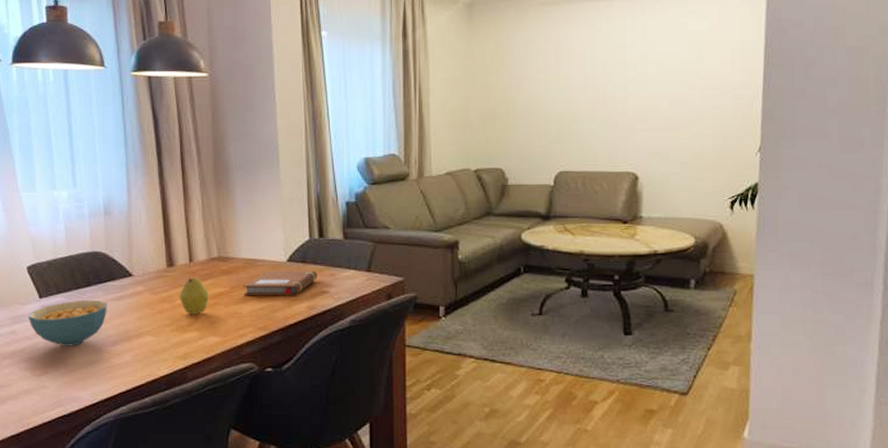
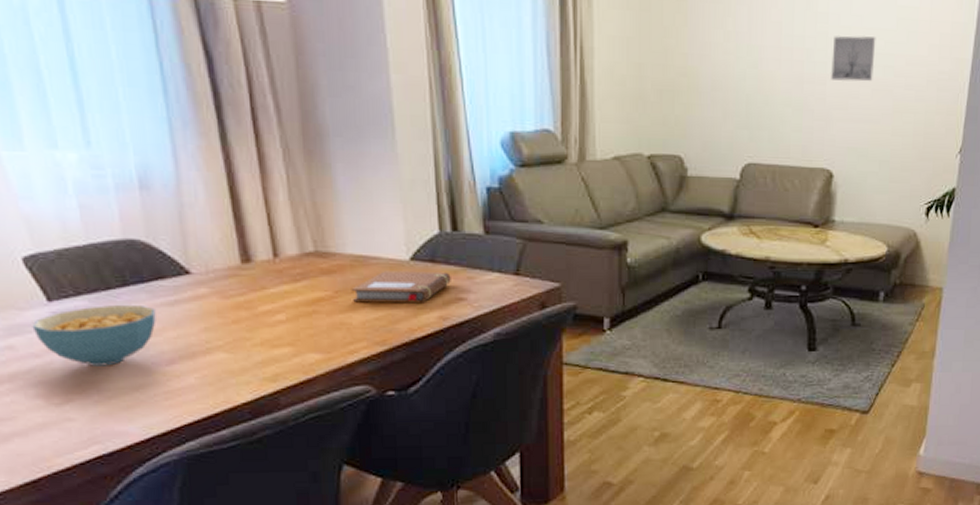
fruit: present [180,277,209,315] -> none [262,277,305,326]
wall art: none [631,59,670,97] -> present [831,35,876,82]

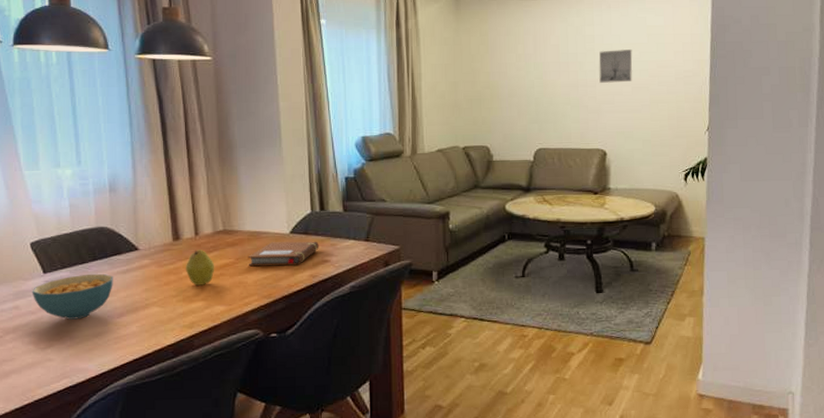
fruit: none [262,277,305,326] -> present [186,250,215,286]

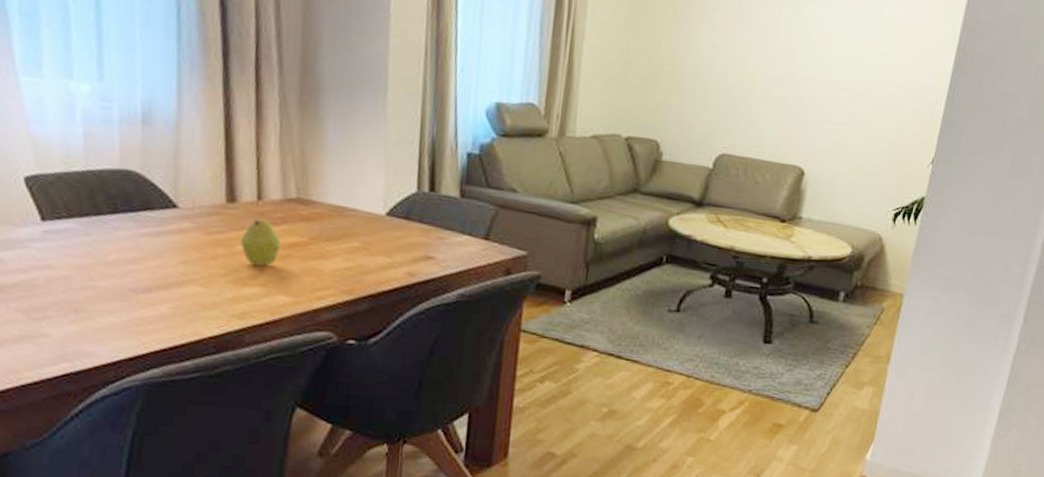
cereal bowl: present [32,273,113,320] -> none [23,229,140,288]
notebook: present [248,241,319,266] -> none [326,223,423,258]
wall art: present [599,49,633,83] -> none [811,40,859,86]

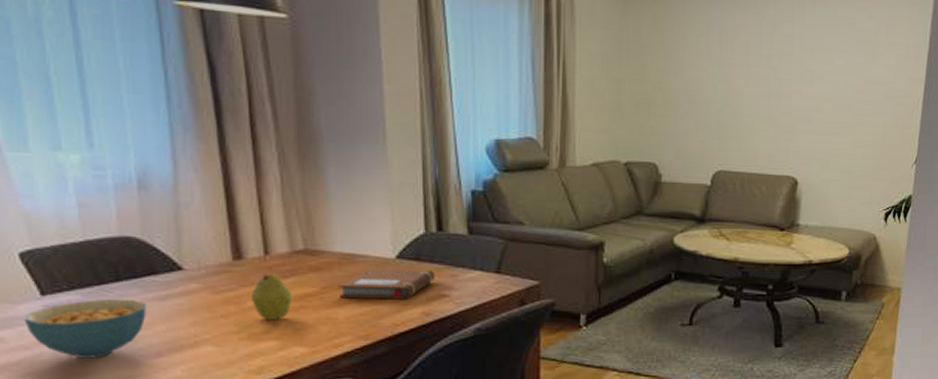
cereal bowl: none [23,229,140,288] -> present [24,298,147,358]
notebook: none [326,223,423,258] -> present [338,268,435,300]

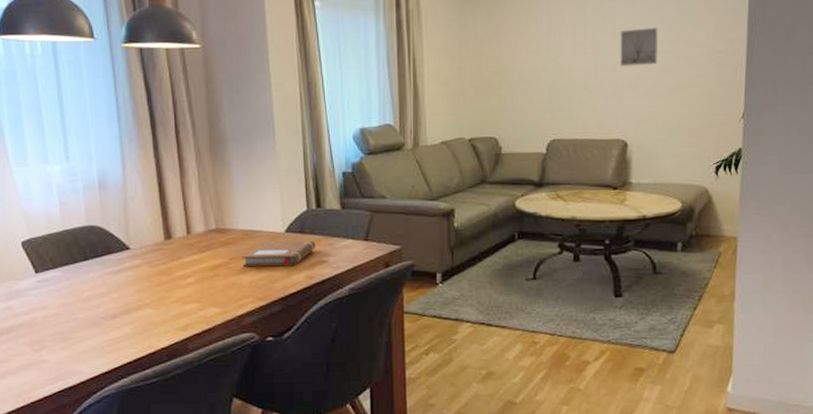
cereal bowl: present [24,298,147,358] -> none [24,273,105,321]
fruit: present [252,273,293,320] -> none [178,249,208,287]
wall art: none [796,55,837,98] -> present [620,28,658,66]

